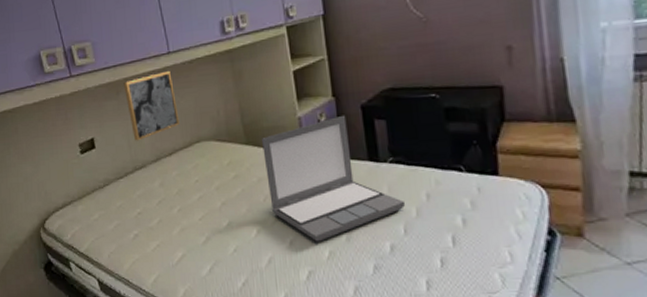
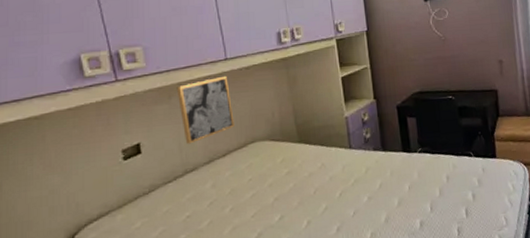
laptop: present [262,115,406,242] -> none [313,114,432,226]

